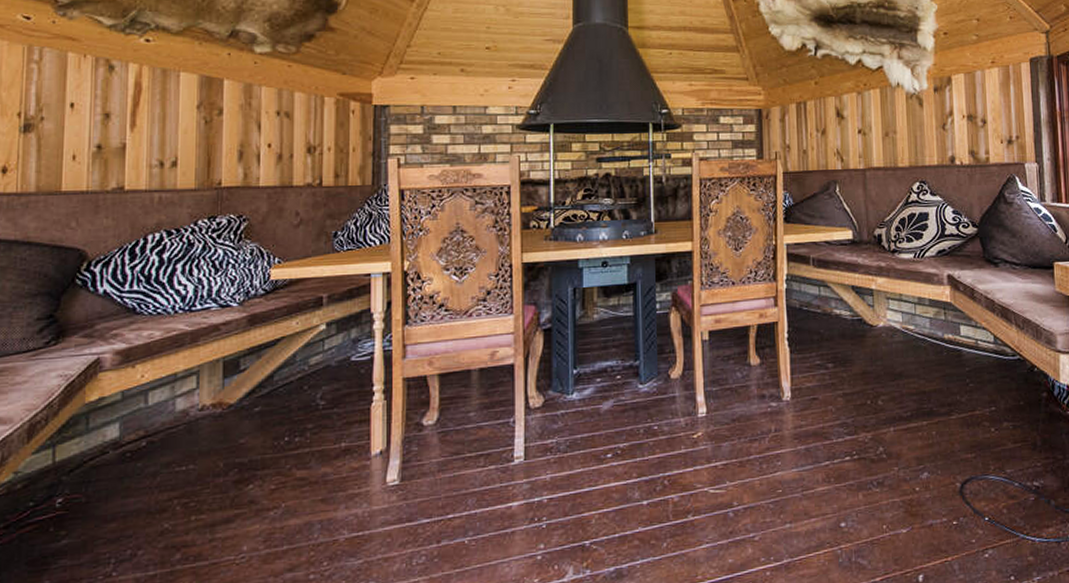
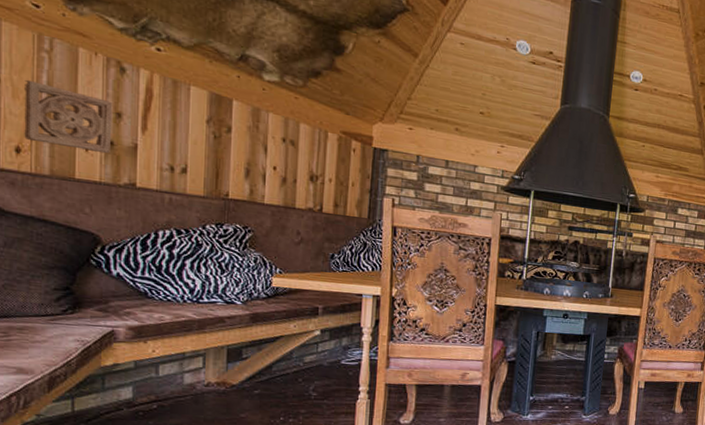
wall ornament: none [11,94,101,160] -> present [24,79,113,154]

